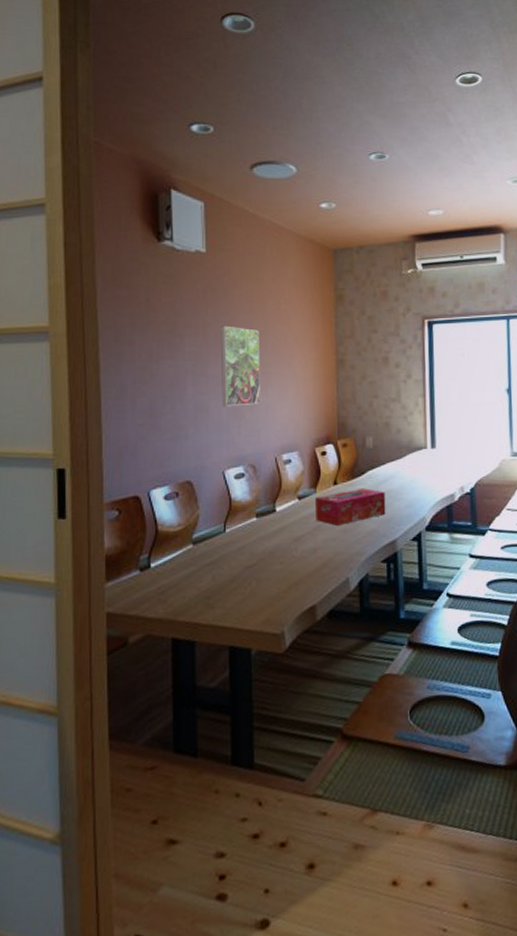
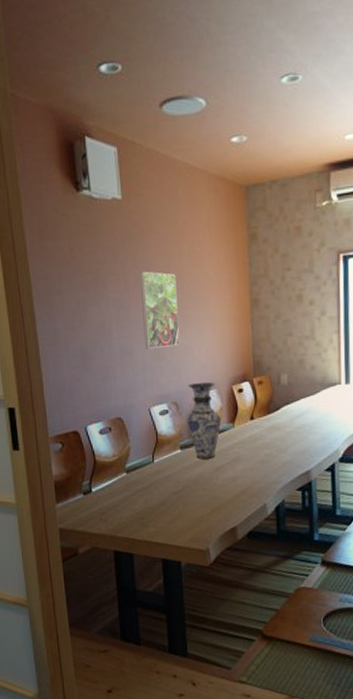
vase: none [264,444,303,529] -> present [186,382,222,460]
tissue box: present [315,488,386,526] -> none [234,423,301,457]

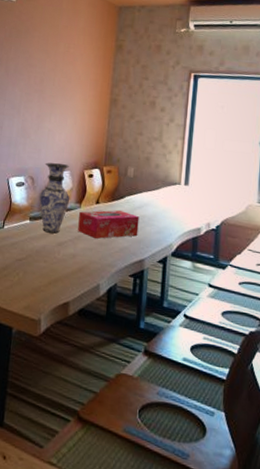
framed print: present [139,271,180,349] -> none [13,61,50,128]
tissue box: none [234,423,301,457] -> present [78,210,139,239]

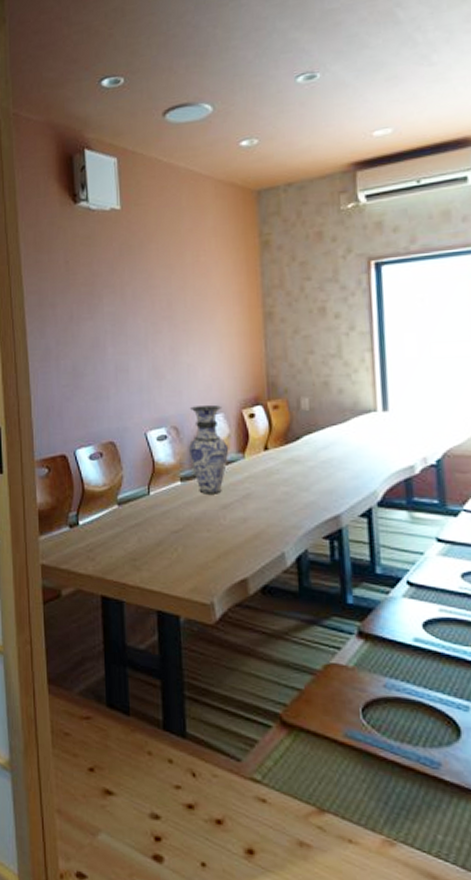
tissue box: present [78,210,139,239] -> none [244,455,327,494]

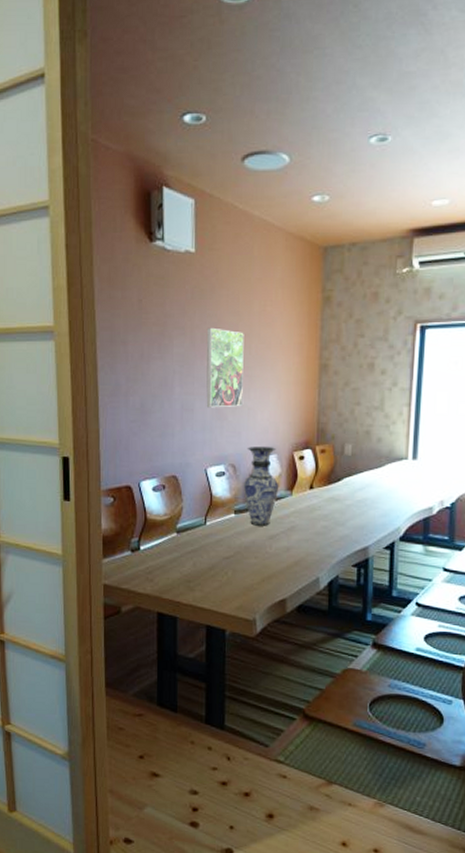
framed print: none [137,283,181,367] -> present [206,327,244,408]

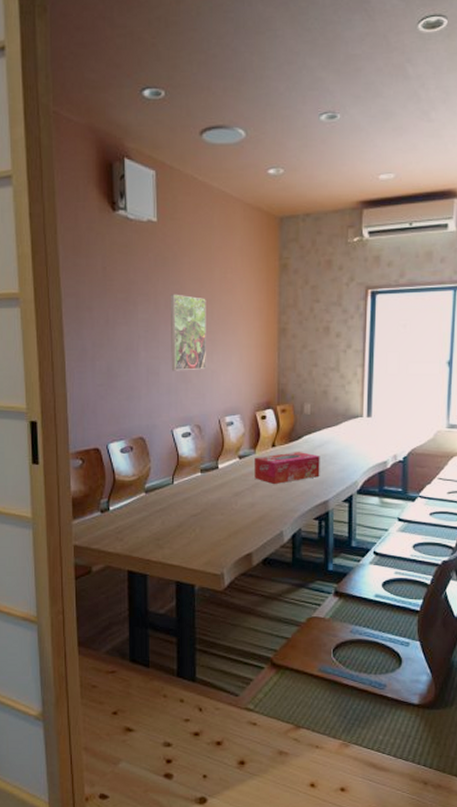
vase: present [243,447,279,526] -> none [208,408,243,484]
tissue box: none [290,495,361,528] -> present [254,452,320,484]

